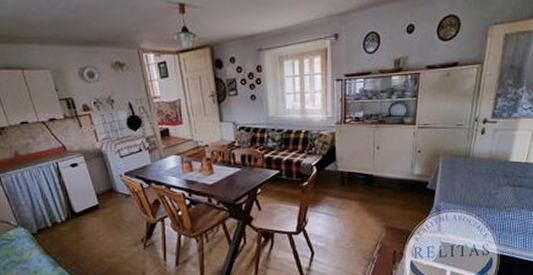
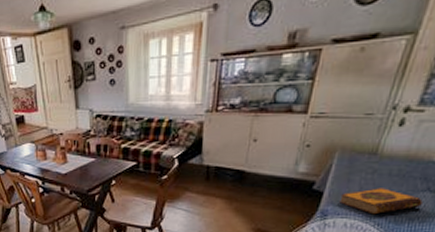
hardback book: none [448,184,506,208] -> present [339,188,423,215]

